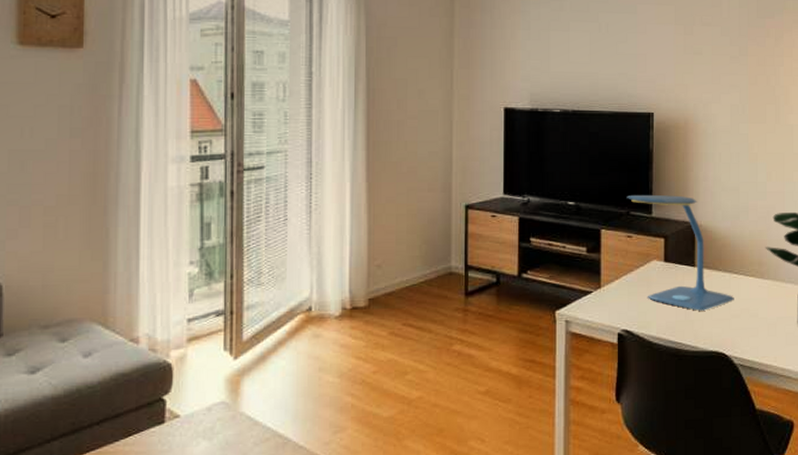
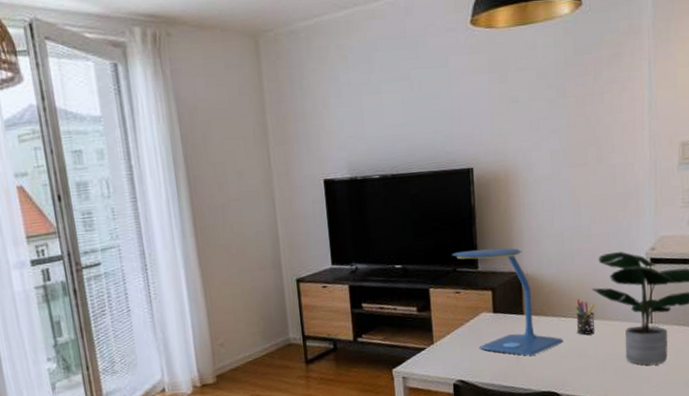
pen holder: none [748,256,767,295] -> present [575,298,596,335]

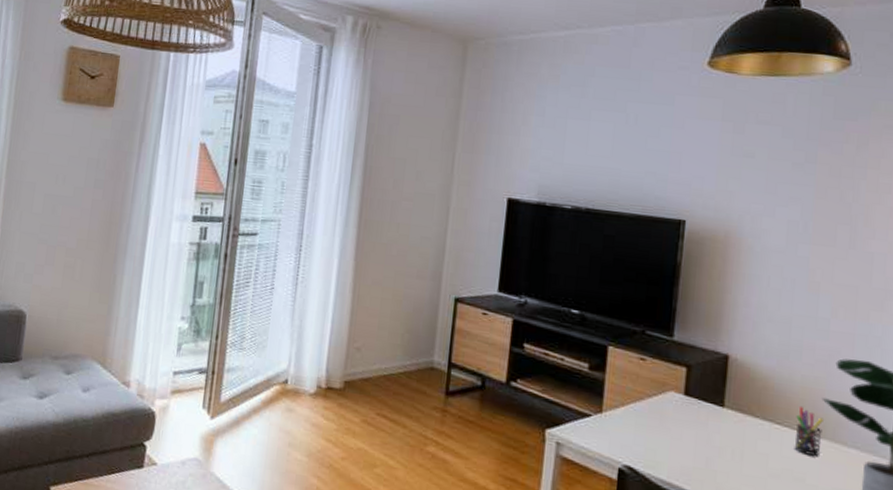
desk lamp: present [452,247,564,356] -> none [643,312,774,462]

